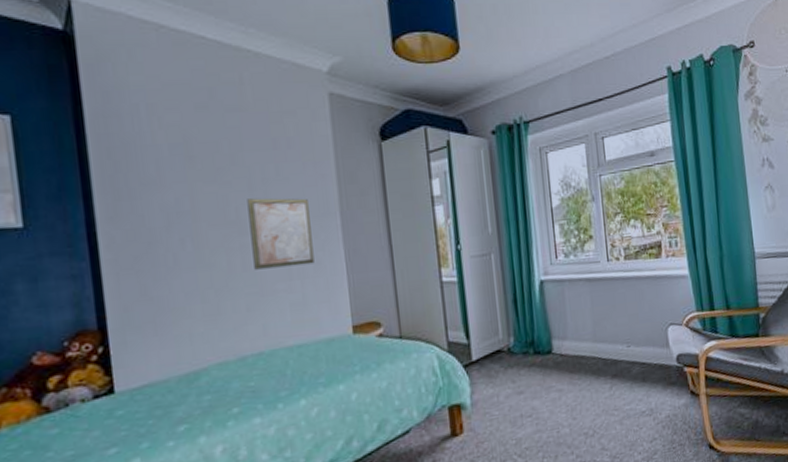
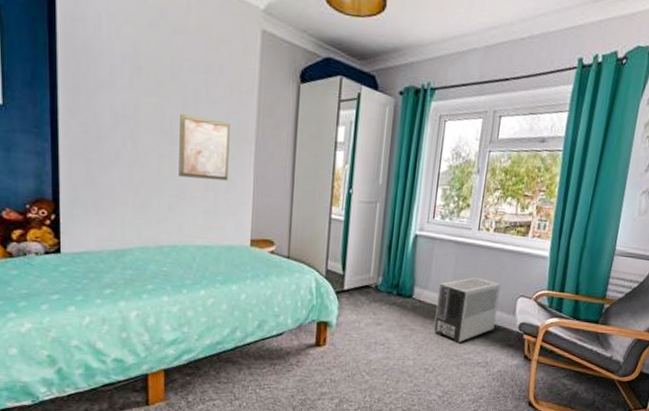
air purifier: none [579,313,651,395] -> present [434,277,501,344]

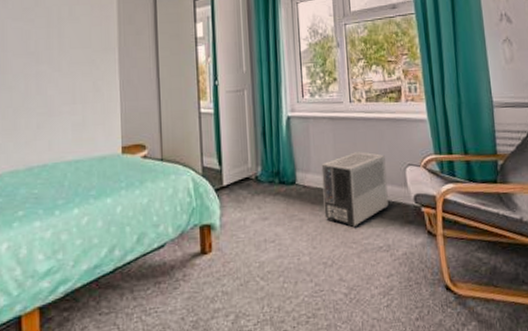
wall art: present [179,114,230,181] -> none [45,34,94,94]

